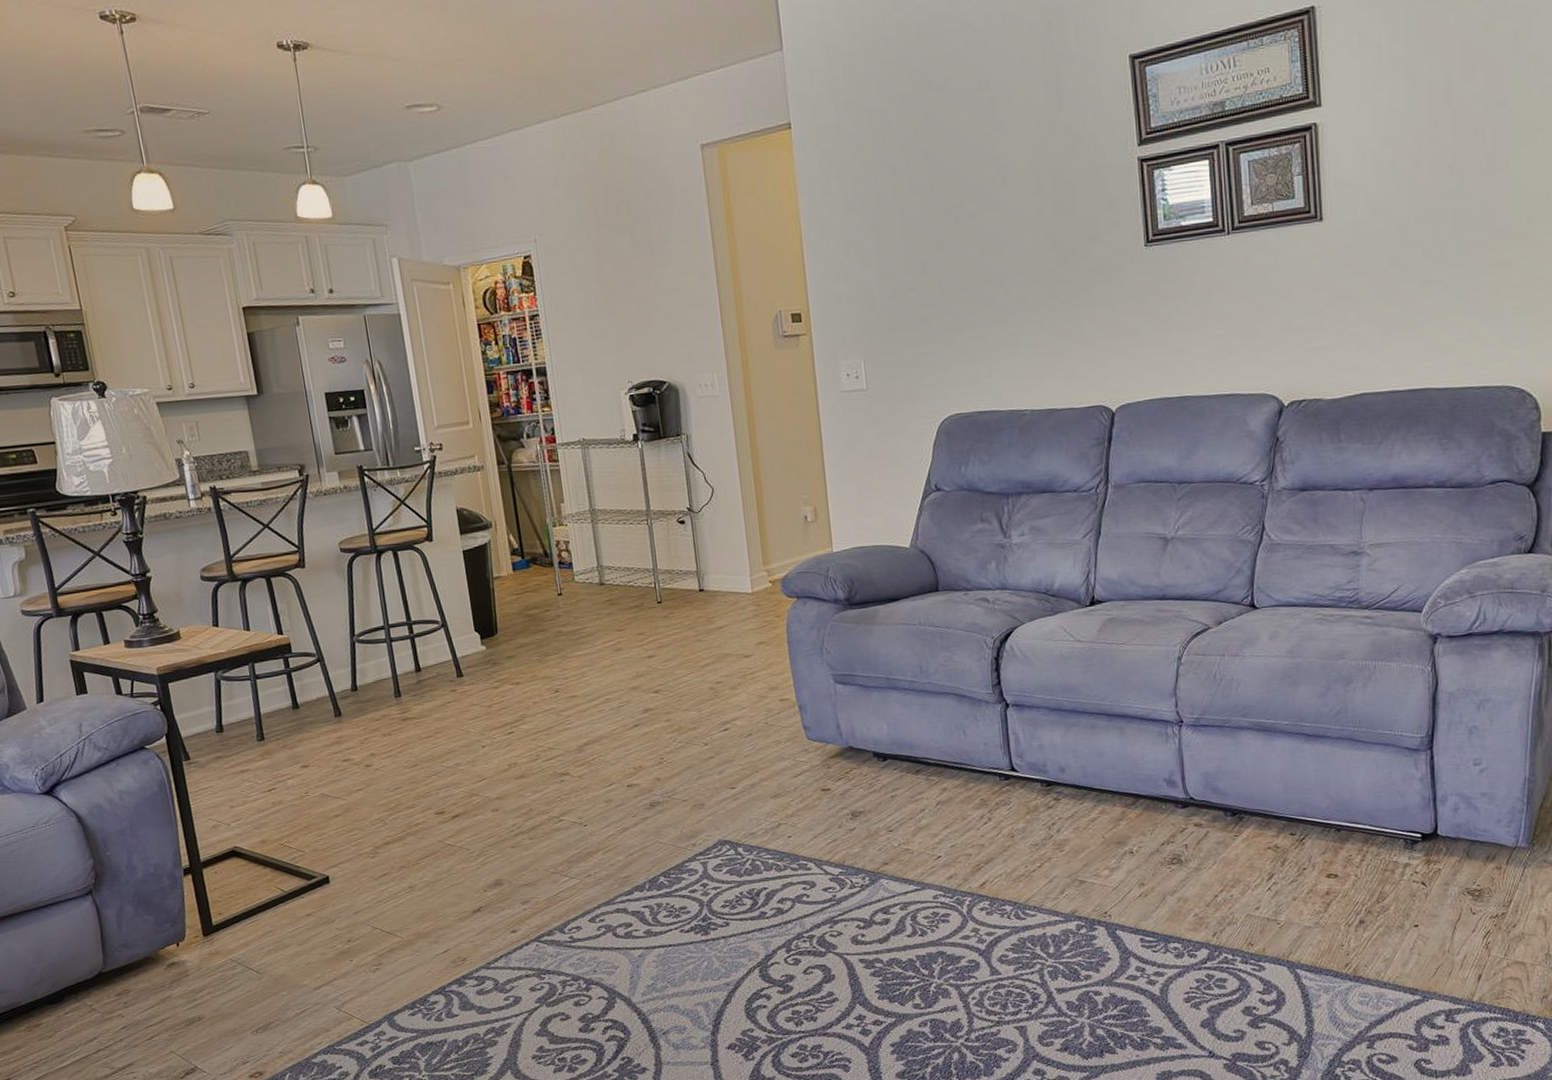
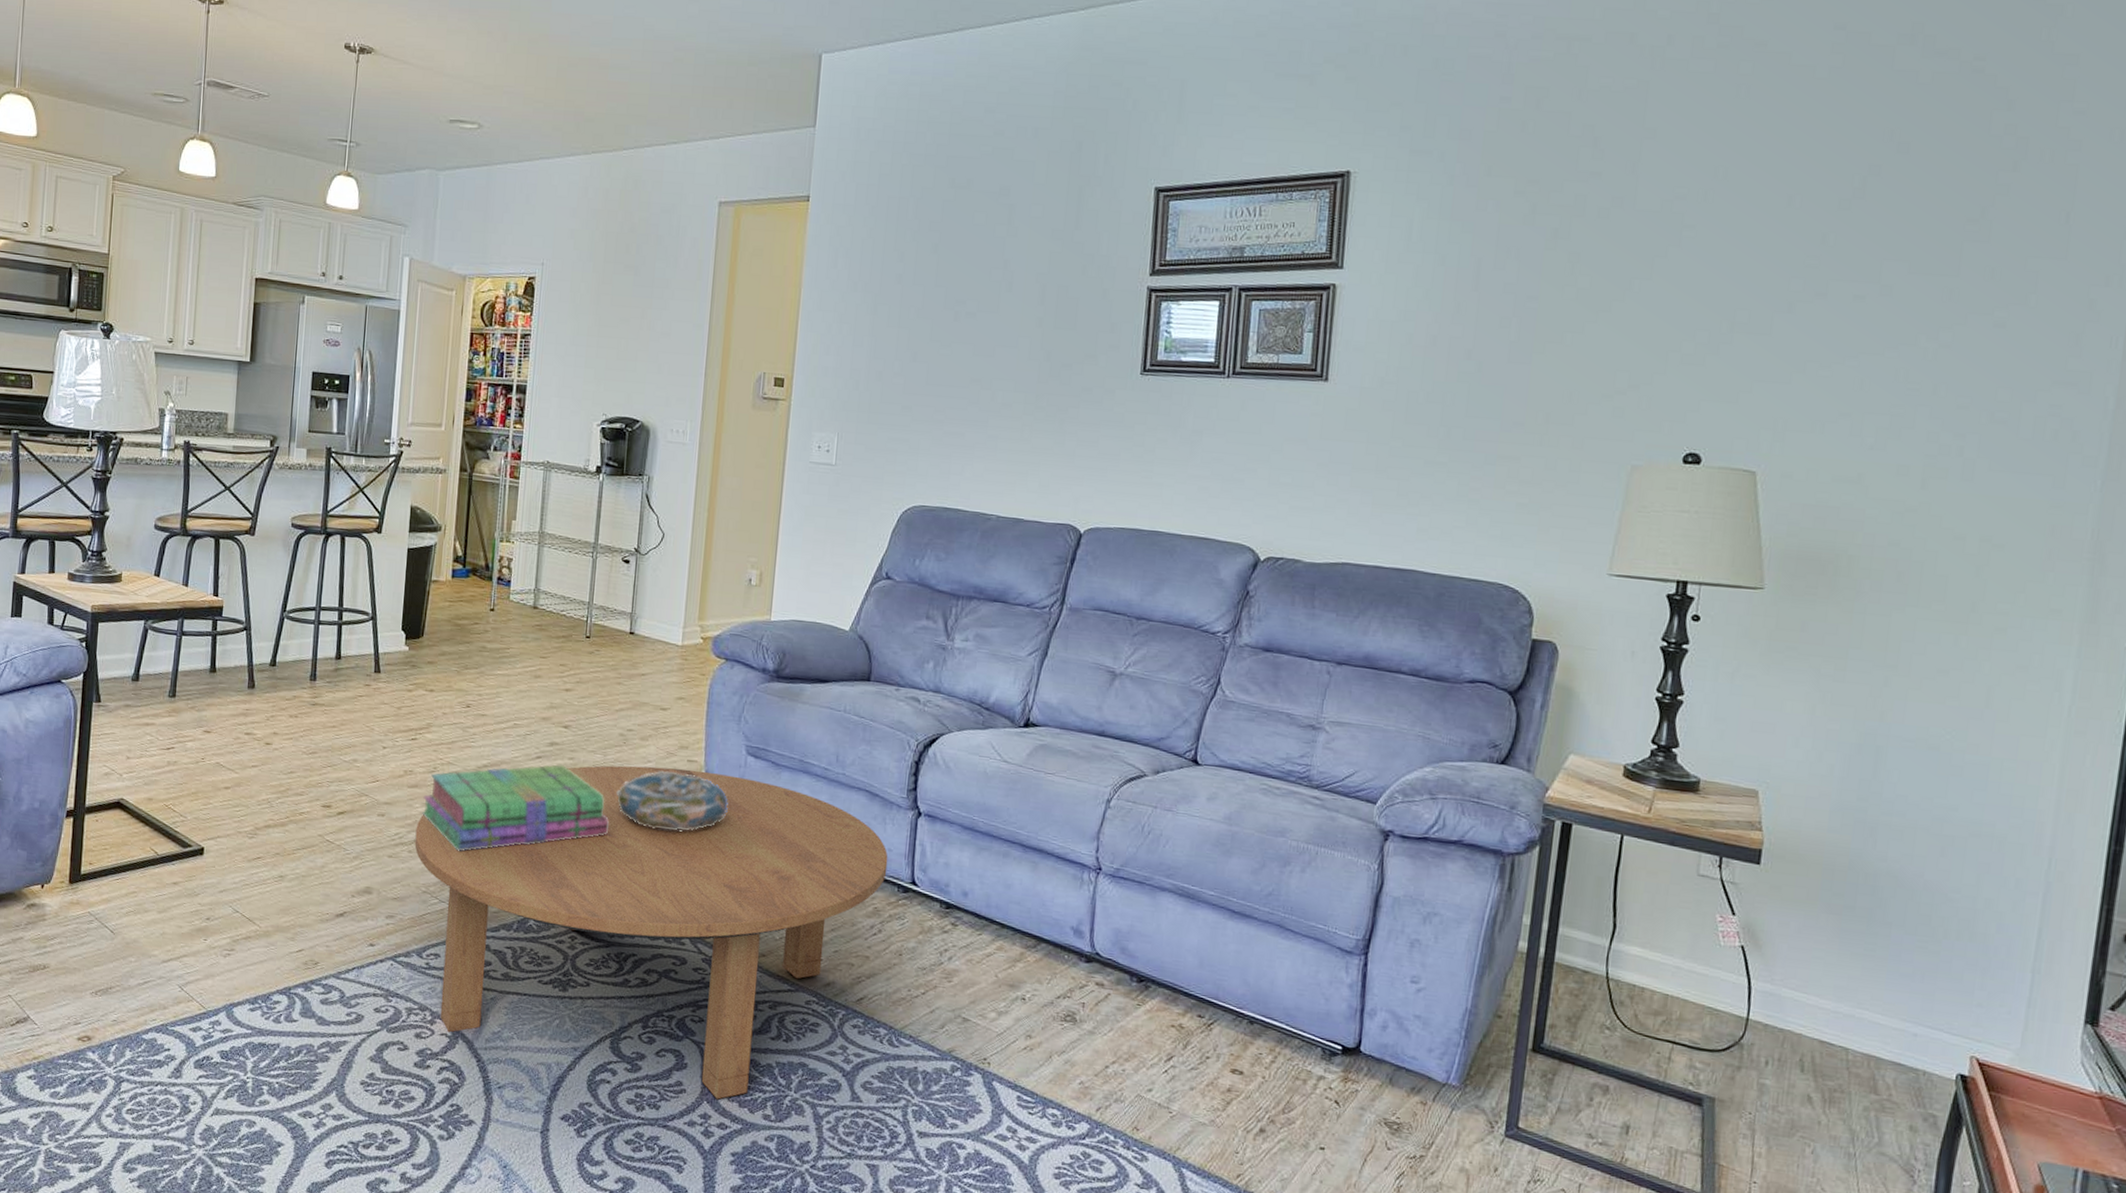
coffee table: none [531,705,987,1000] -> present [414,765,888,1100]
stack of books: none [532,727,717,828] -> present [422,764,609,851]
decorative bowl: none [717,712,827,770] -> present [616,771,728,832]

